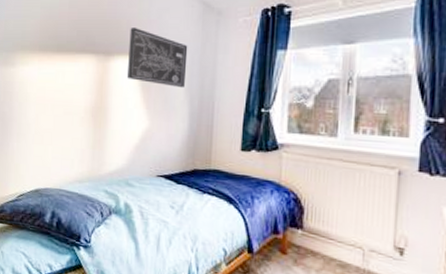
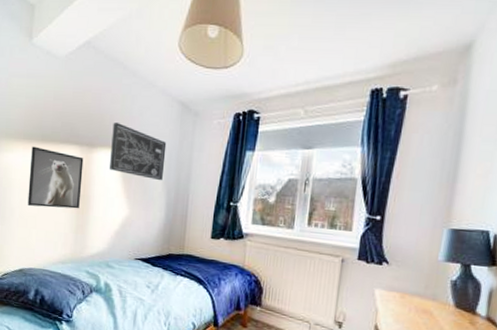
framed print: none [43,58,100,123] -> present [27,146,84,209]

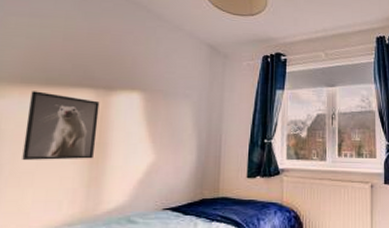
wall art: present [110,122,167,181] -> none [131,64,196,123]

